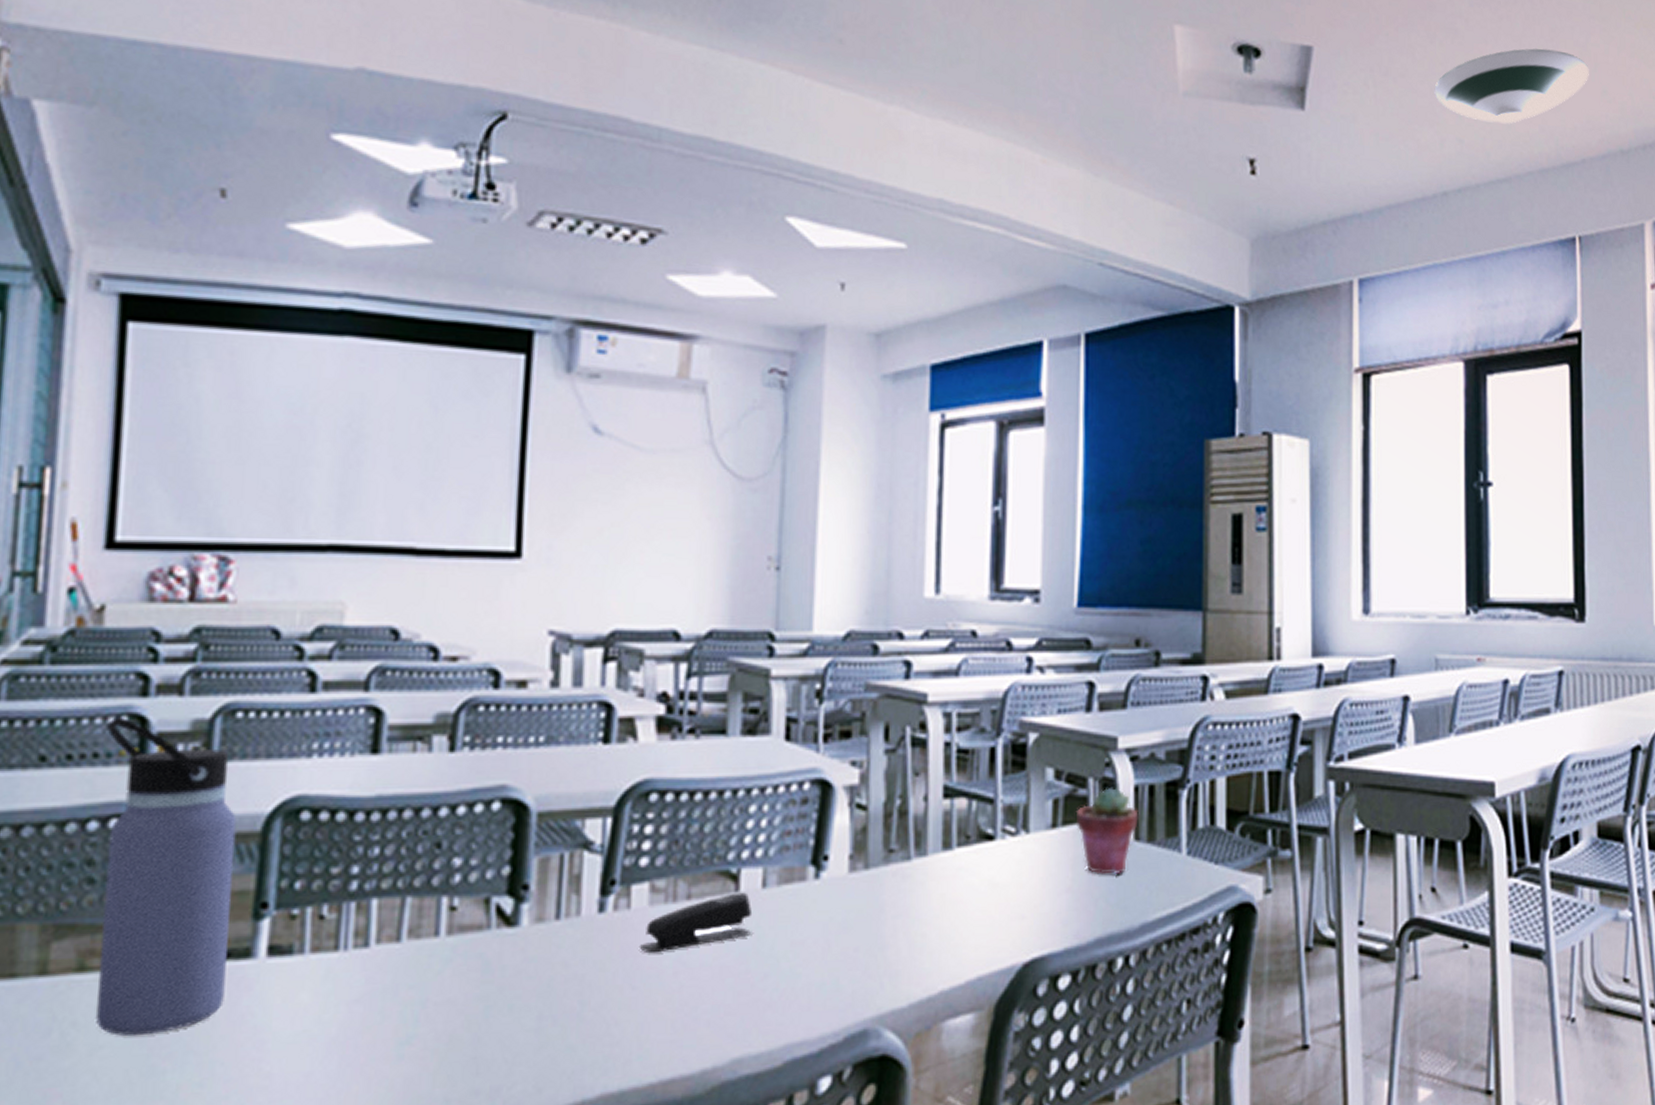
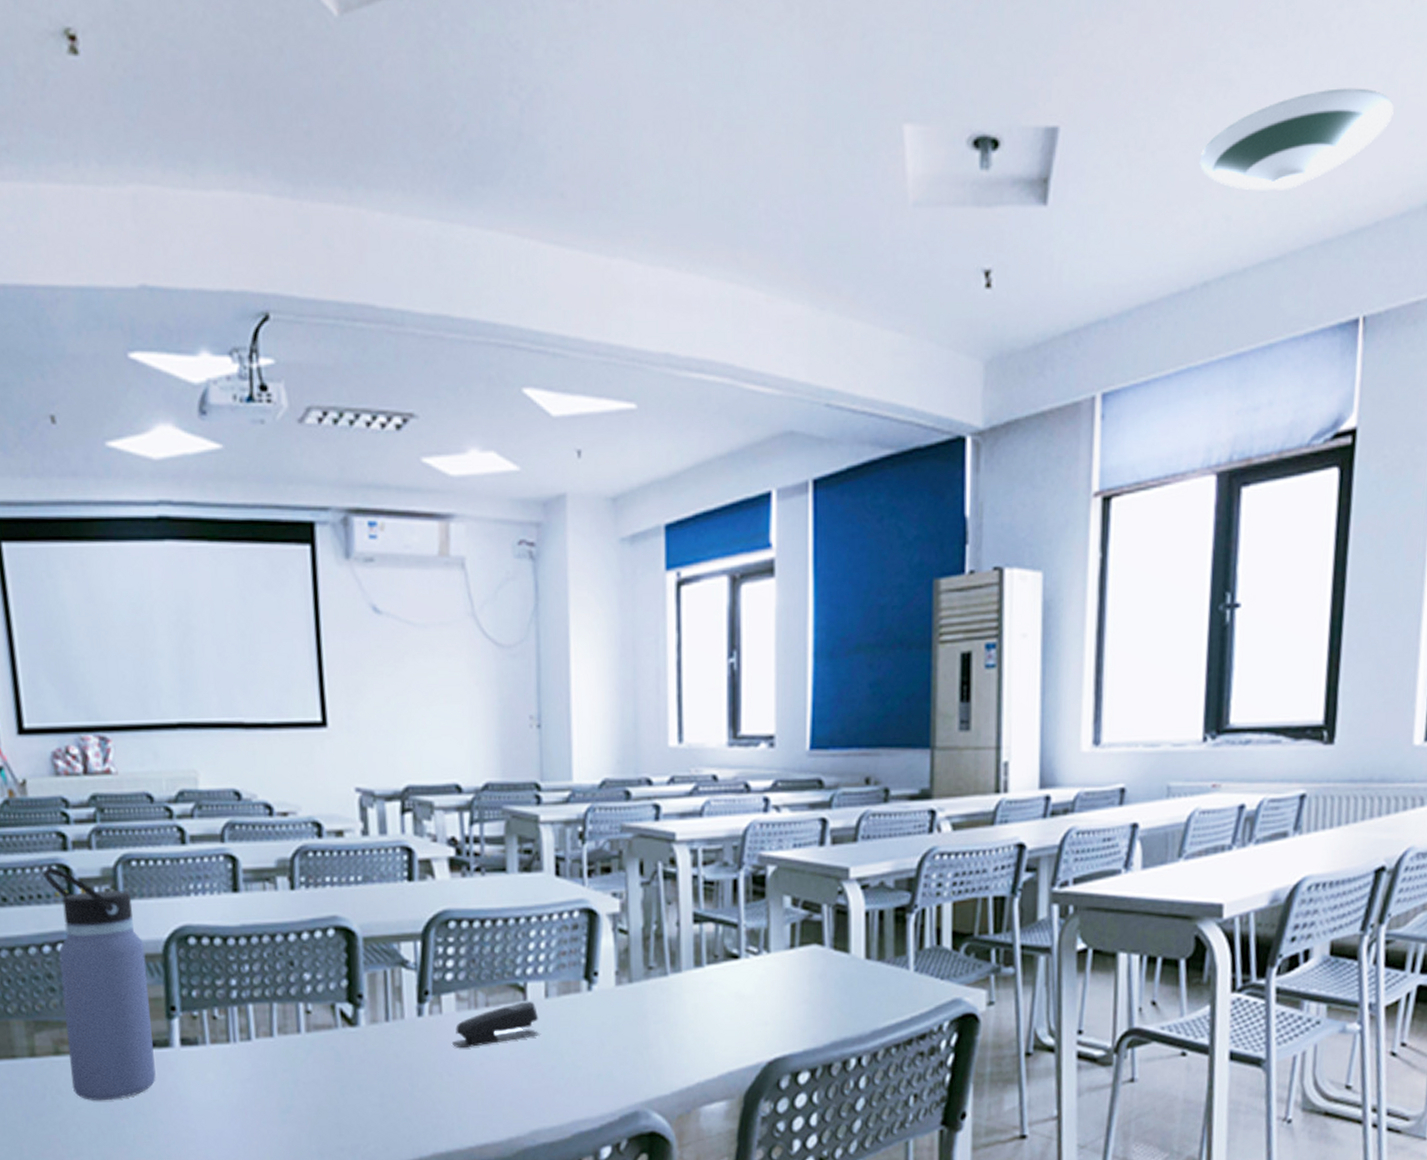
potted succulent: present [1075,786,1139,875] -> none [811,912,869,989]

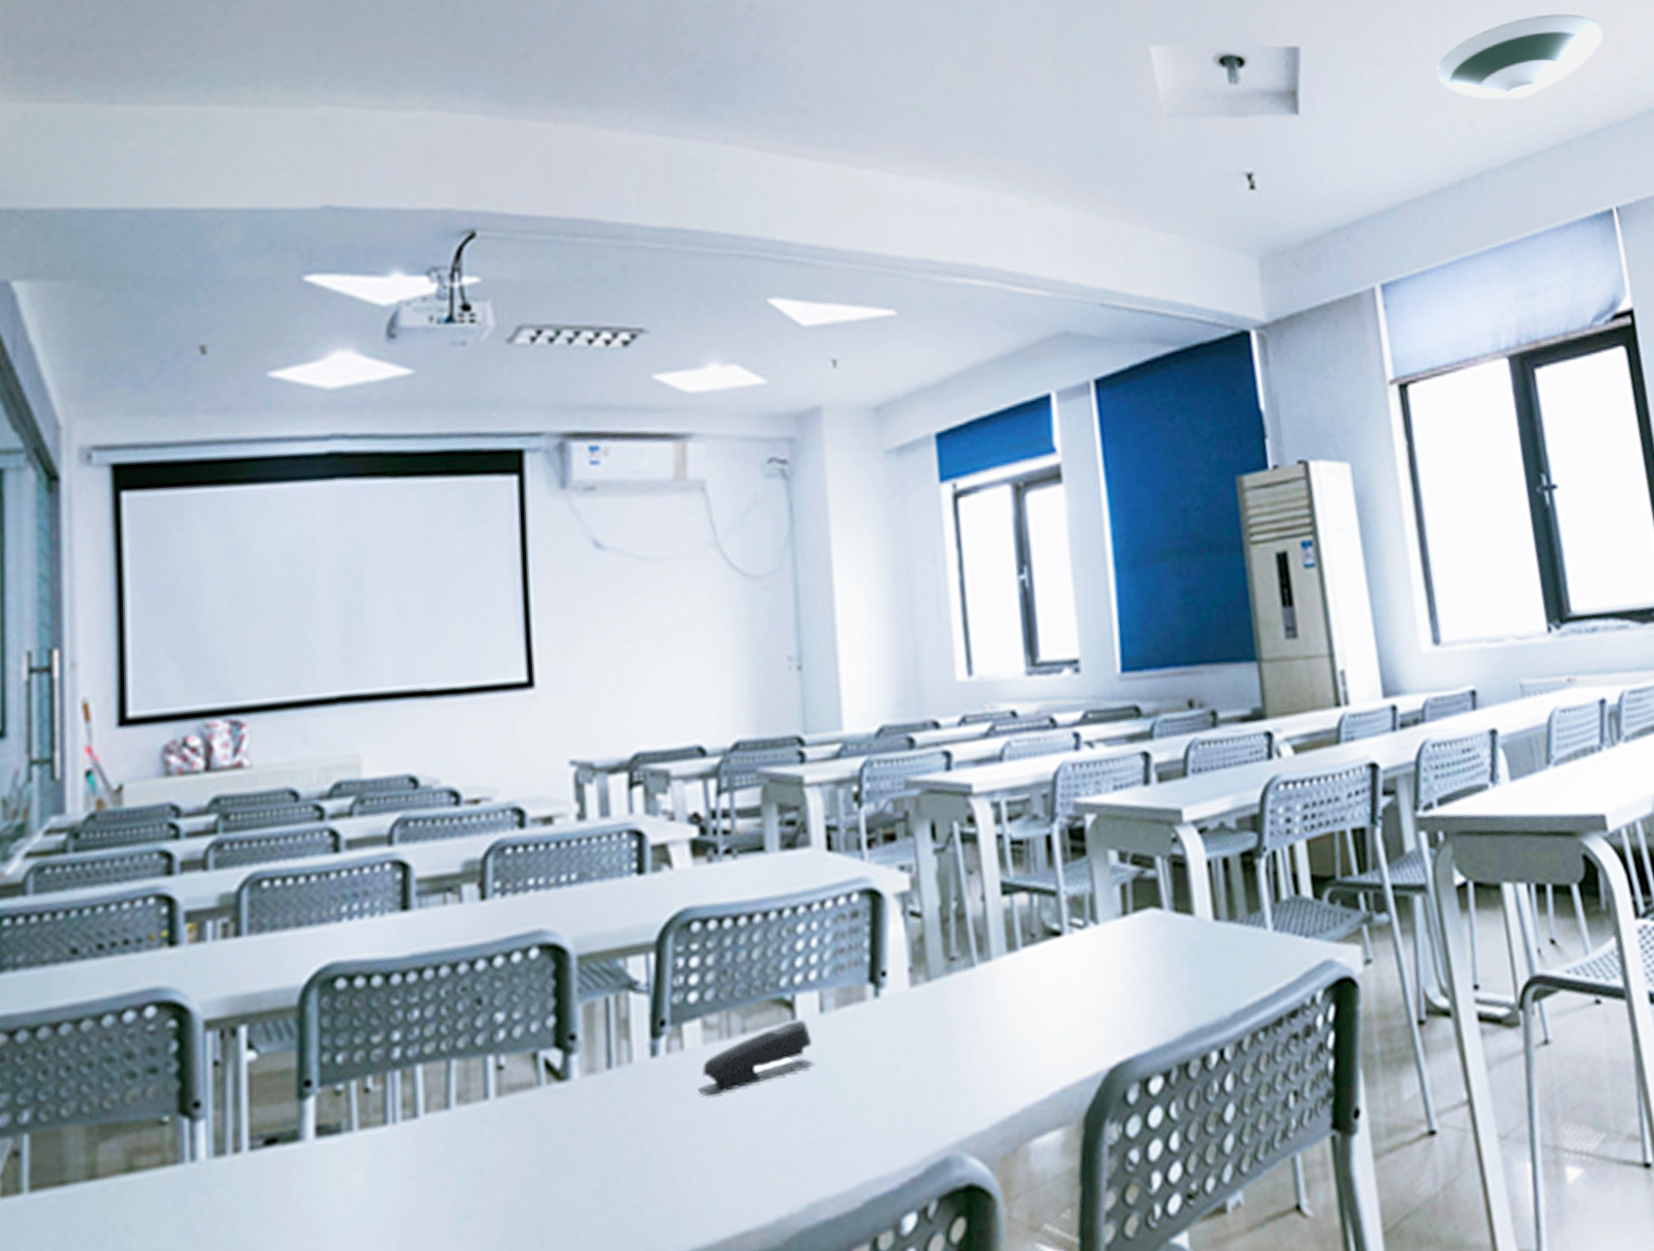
water bottle: present [43,866,156,1100] -> none [135,899,276,1237]

